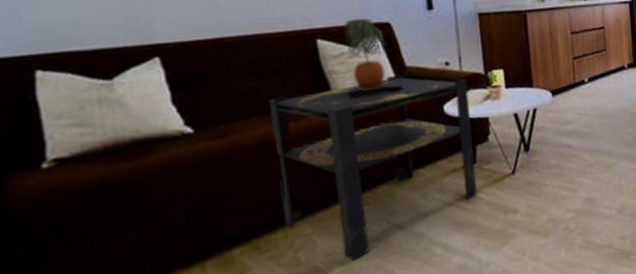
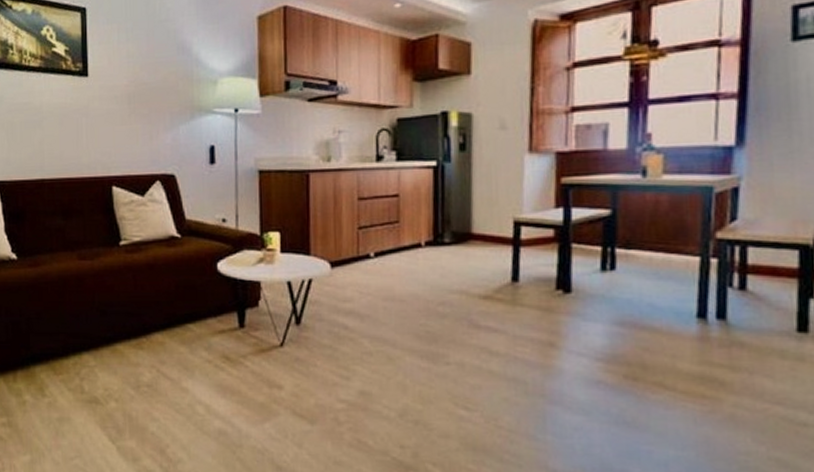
side table: present [269,74,478,261] -> none [72,227,243,400]
potted plant: present [343,18,387,91] -> none [135,168,169,240]

